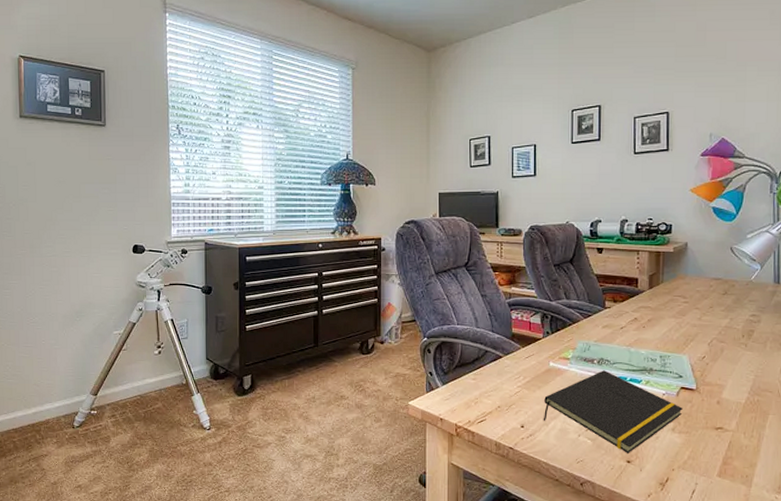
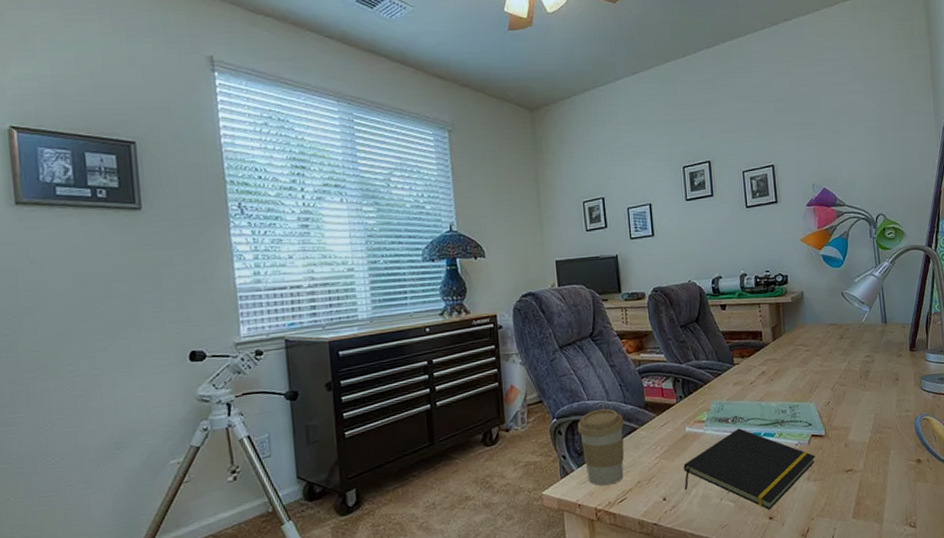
coffee cup: none [445,334,491,405] -> present [577,408,625,486]

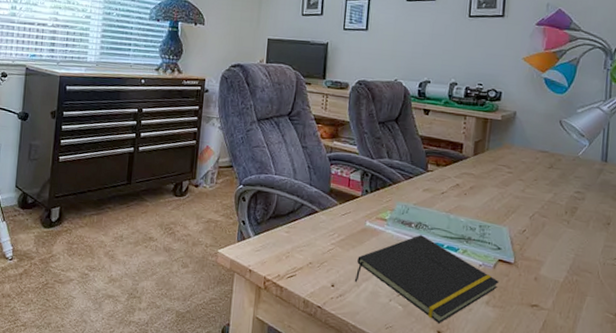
coffee cup: present [577,408,625,486] -> none [260,185,307,259]

